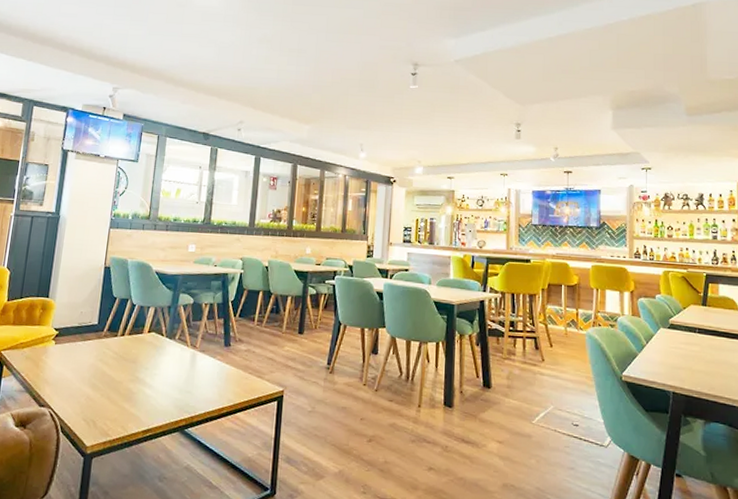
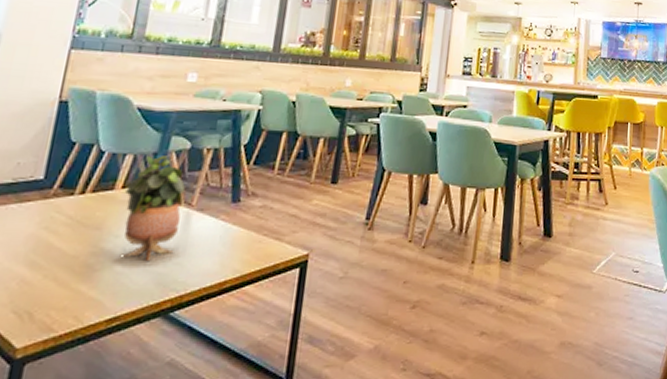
potted plant: none [151,308,191,389] -> present [123,155,185,262]

